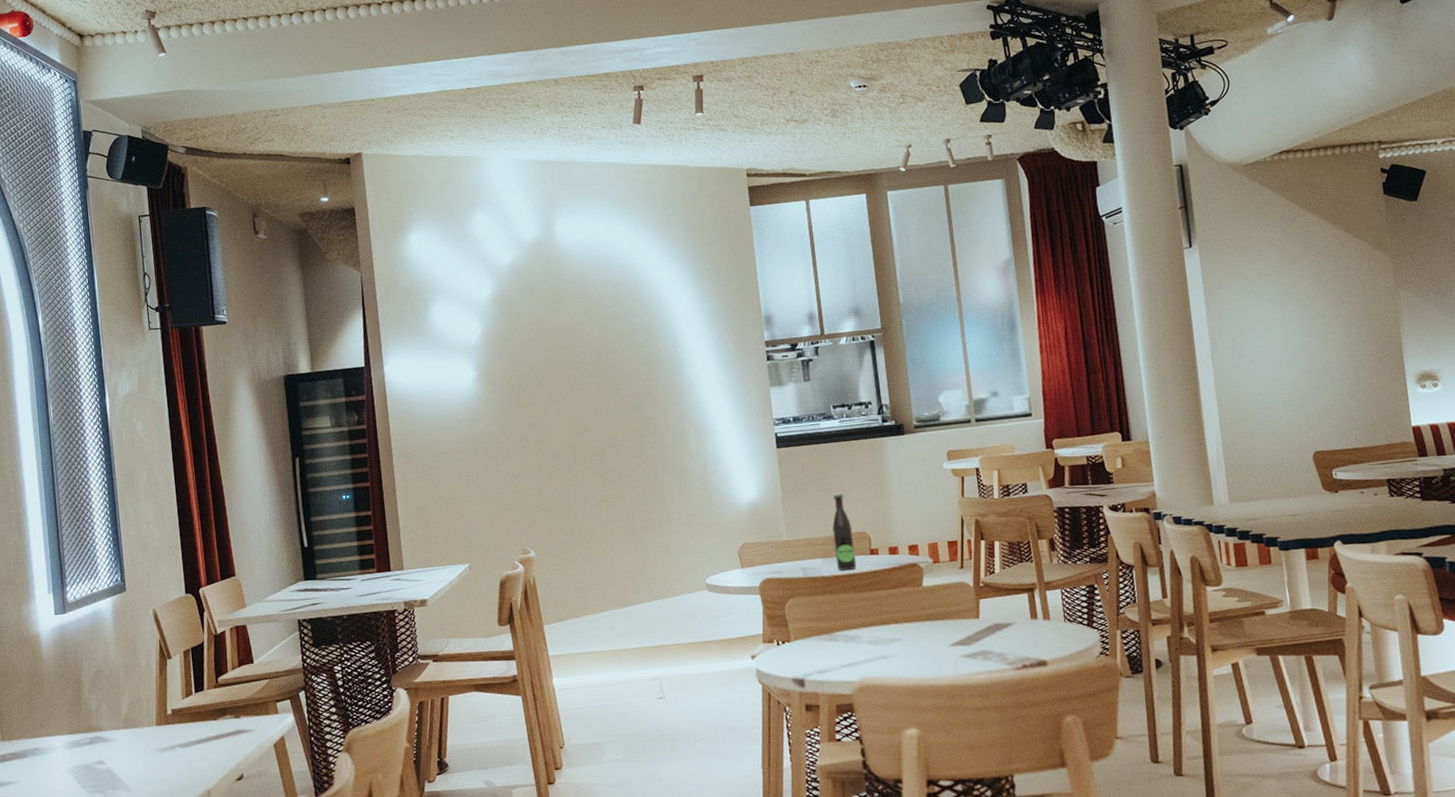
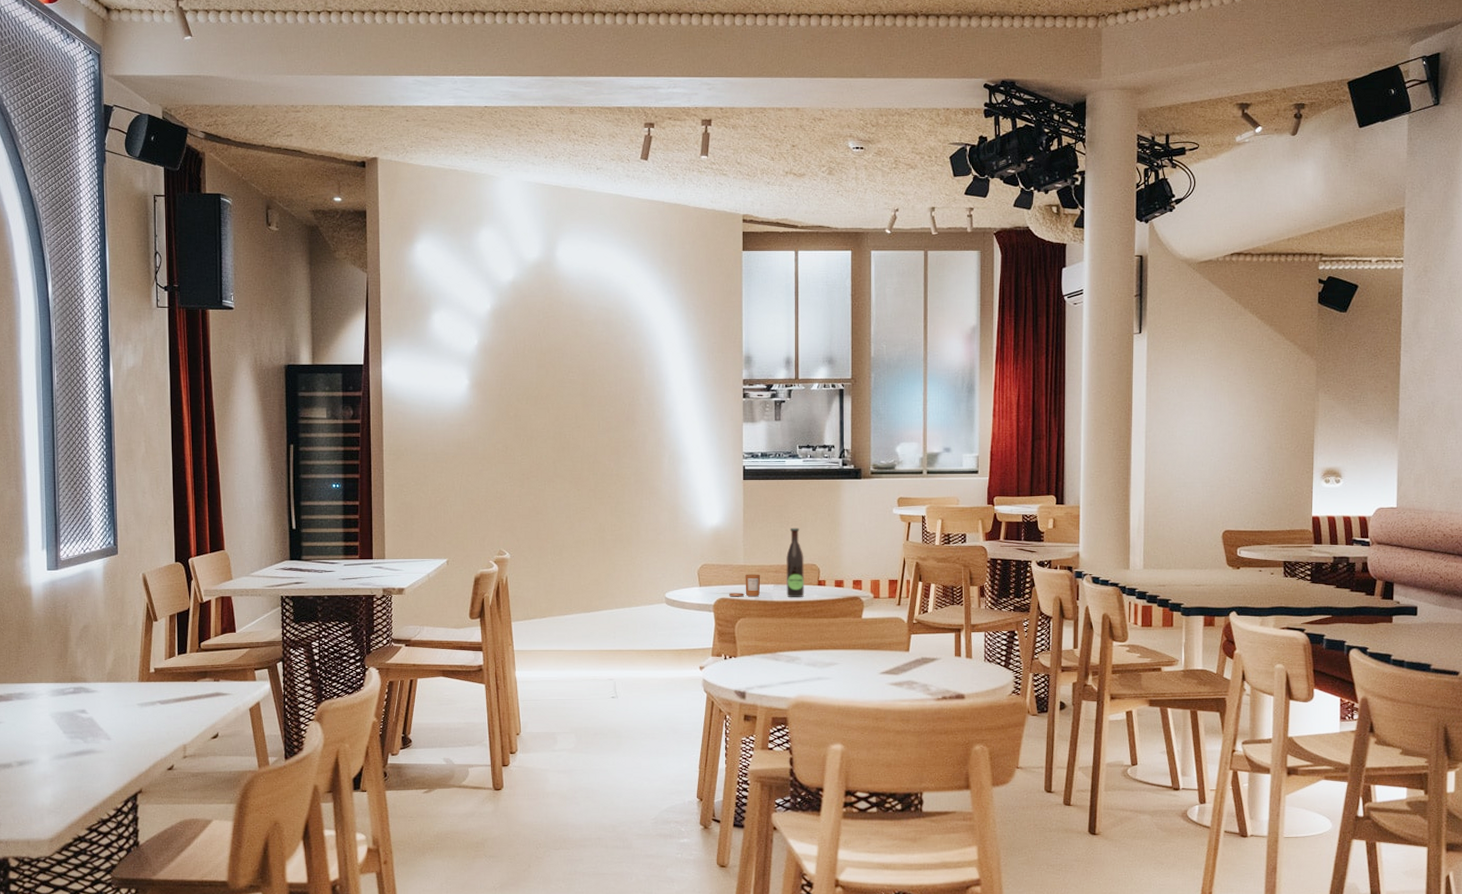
candle: none [775,548,808,576] -> present [729,574,761,597]

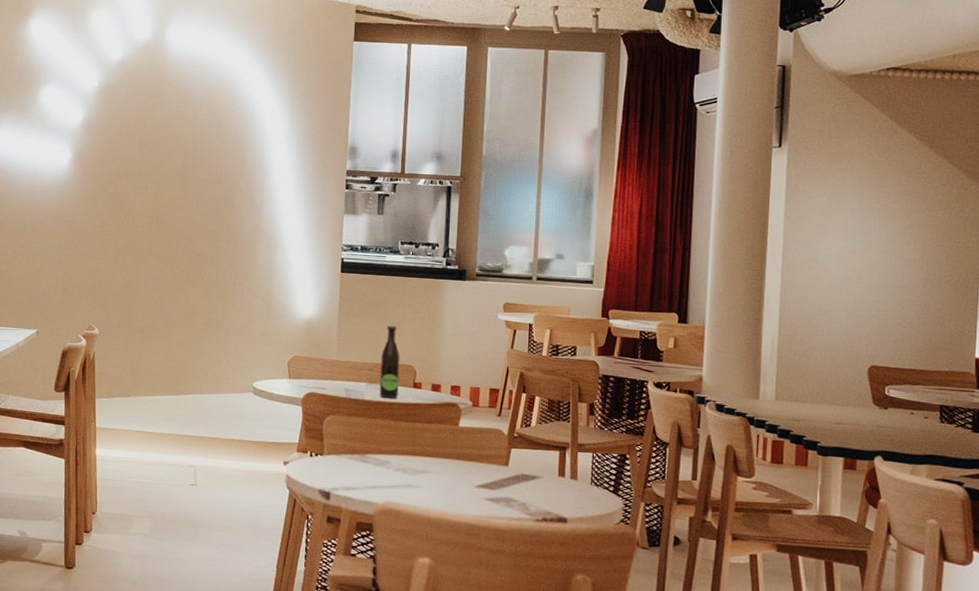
candle: present [729,574,761,597] -> none [319,370,353,394]

